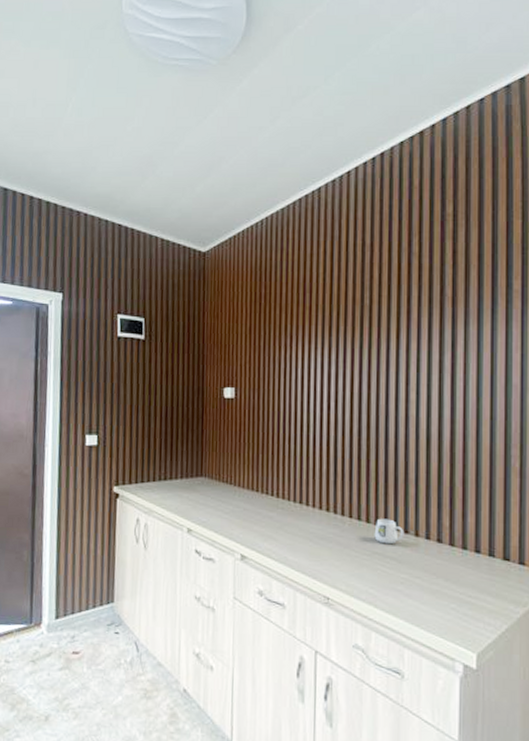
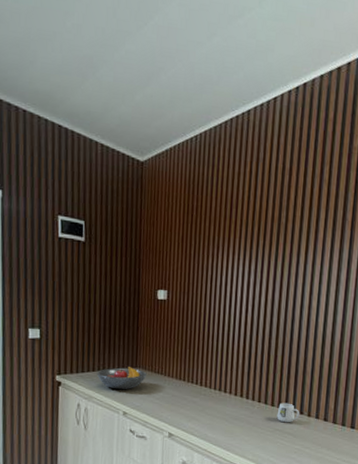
fruit bowl: none [157,474,214,503] -> present [96,366,147,390]

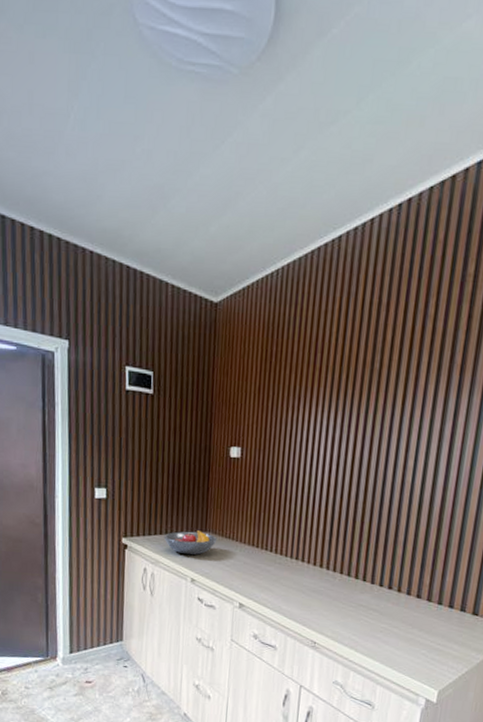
mug: present [276,402,300,423] -> none [361,575,389,599]

